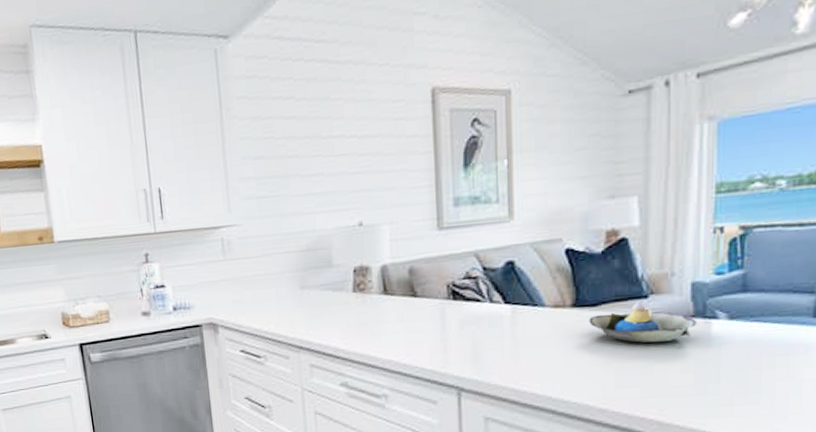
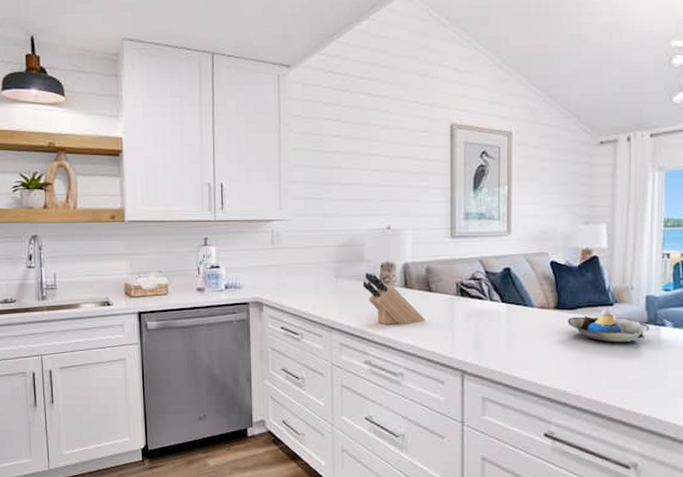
knife block: none [332,280,410,340] -> present [362,273,425,325]

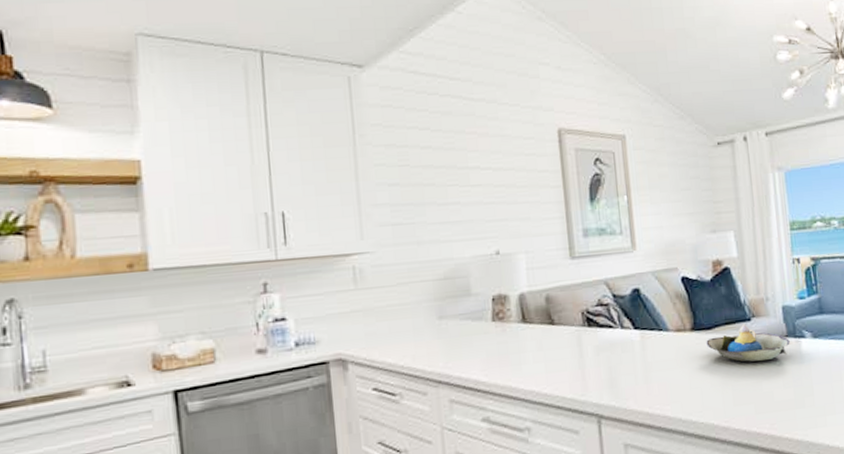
knife block: present [362,273,425,325] -> none [471,309,550,371]

